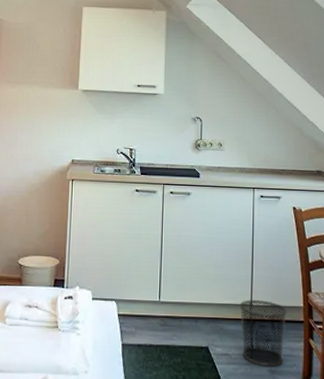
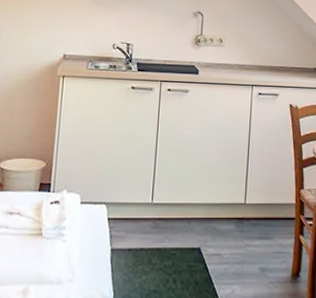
waste bin: present [239,300,288,367] -> none [233,198,280,264]

